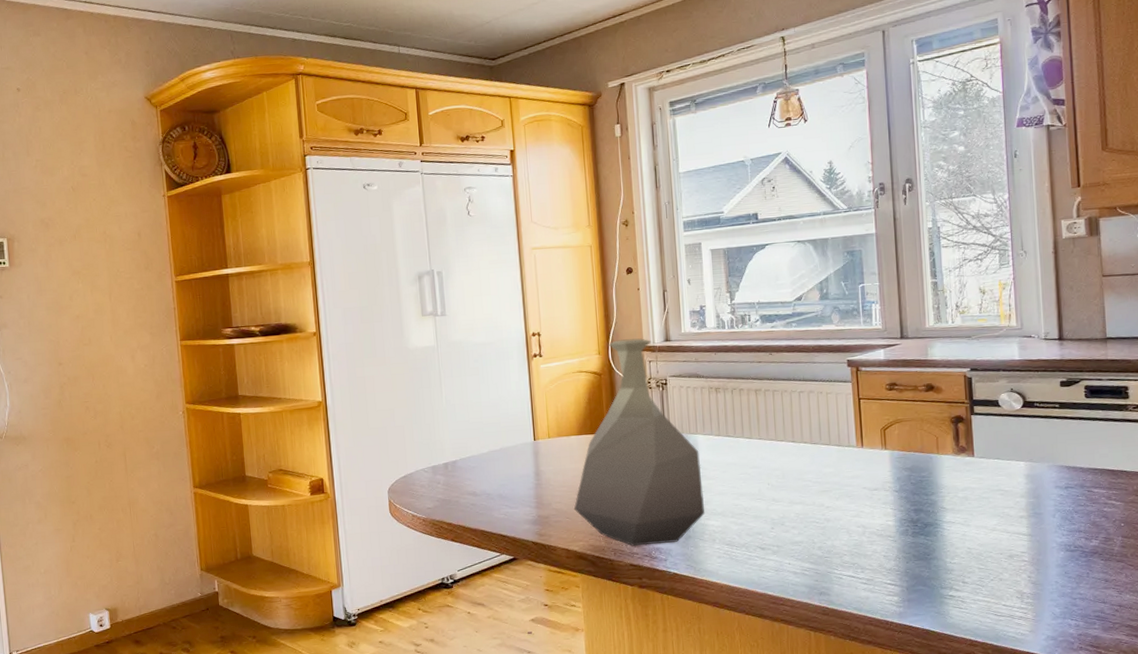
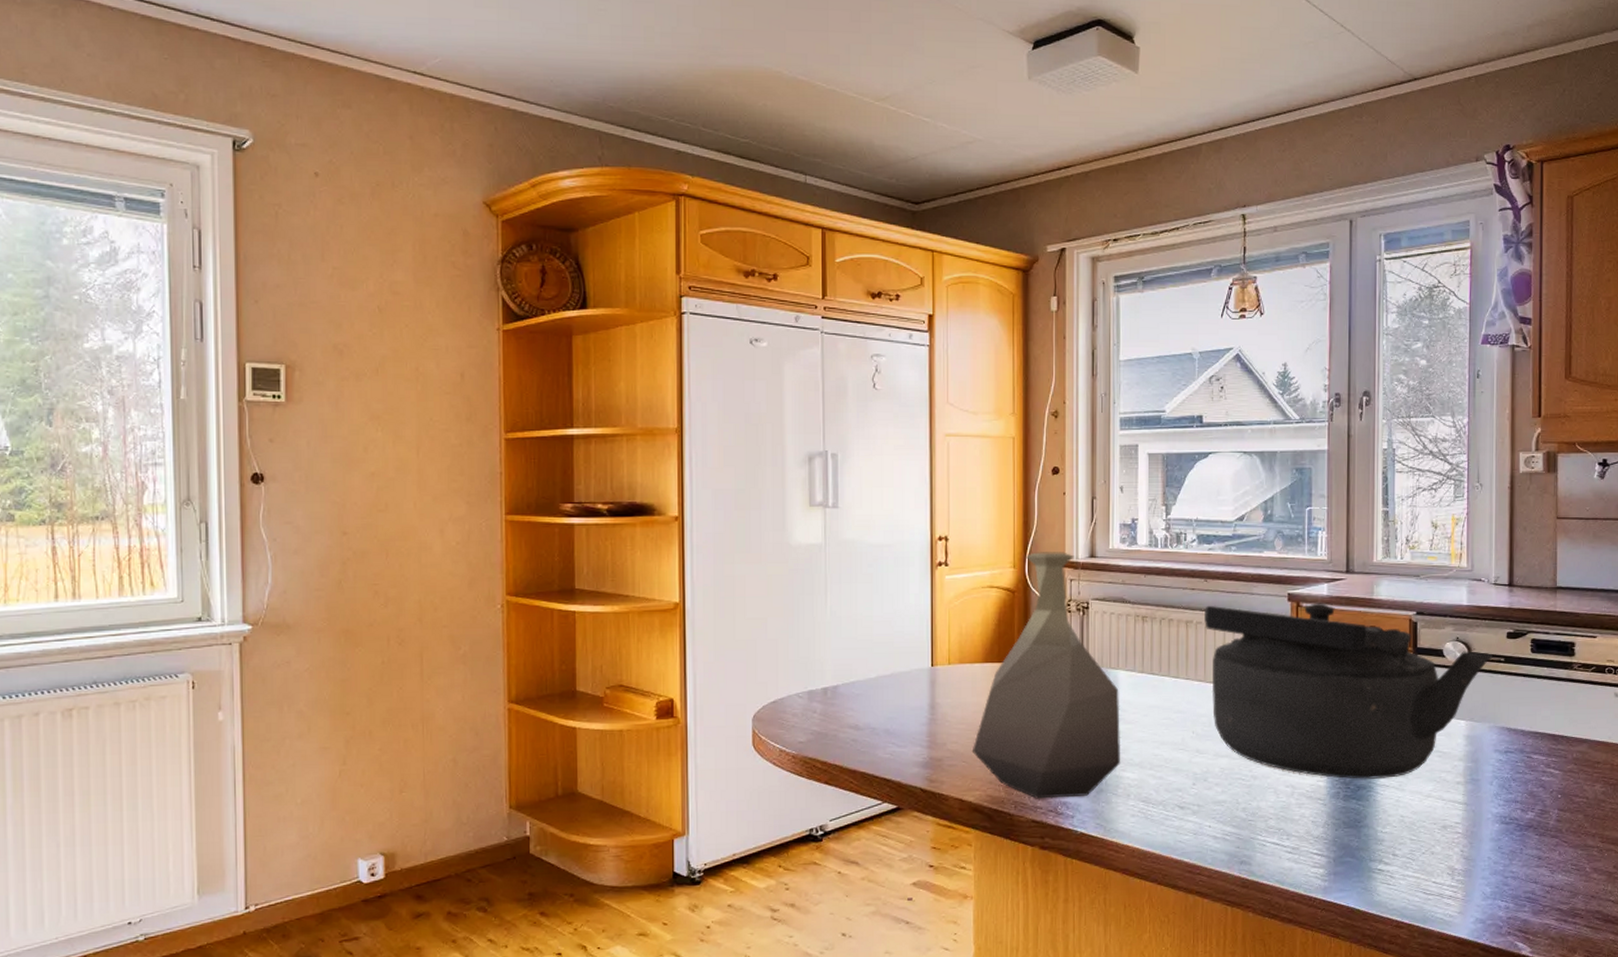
kettle: none [771,366,1048,518] -> present [1204,603,1493,779]

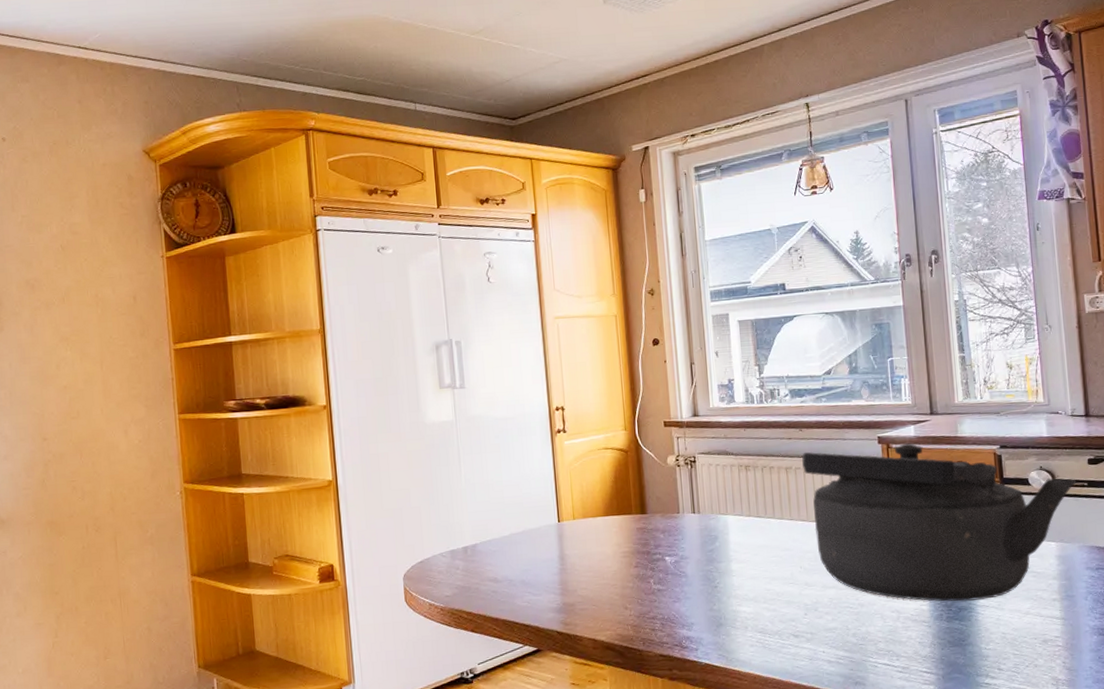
vase: present [973,552,1121,799] -> none [601,413,736,635]

